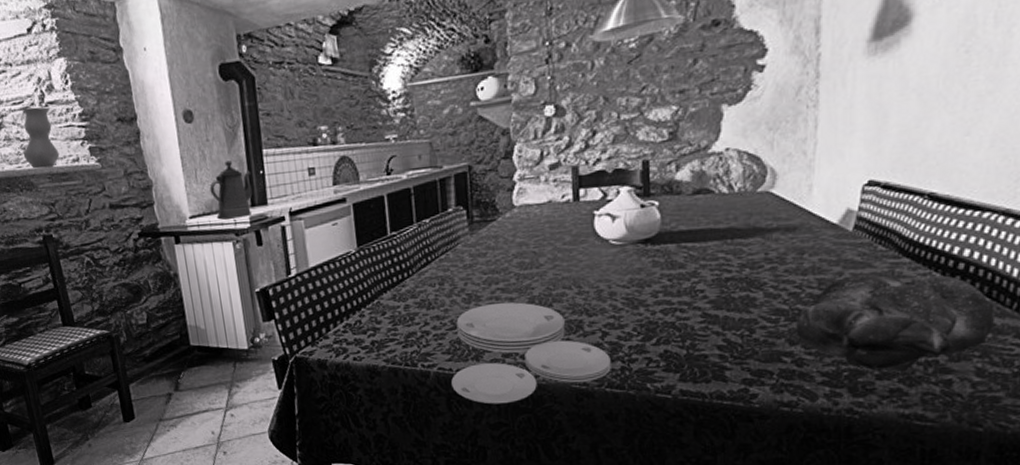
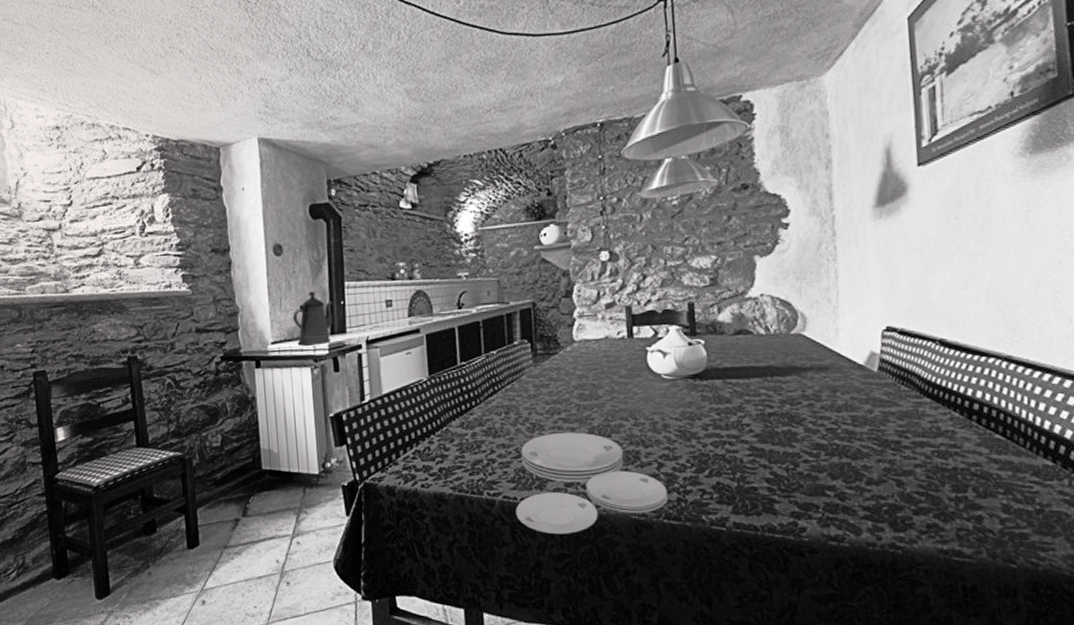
vase: present [20,107,60,169] -> none [118,236,153,294]
bread loaf: present [796,273,994,372] -> none [835,411,1012,507]

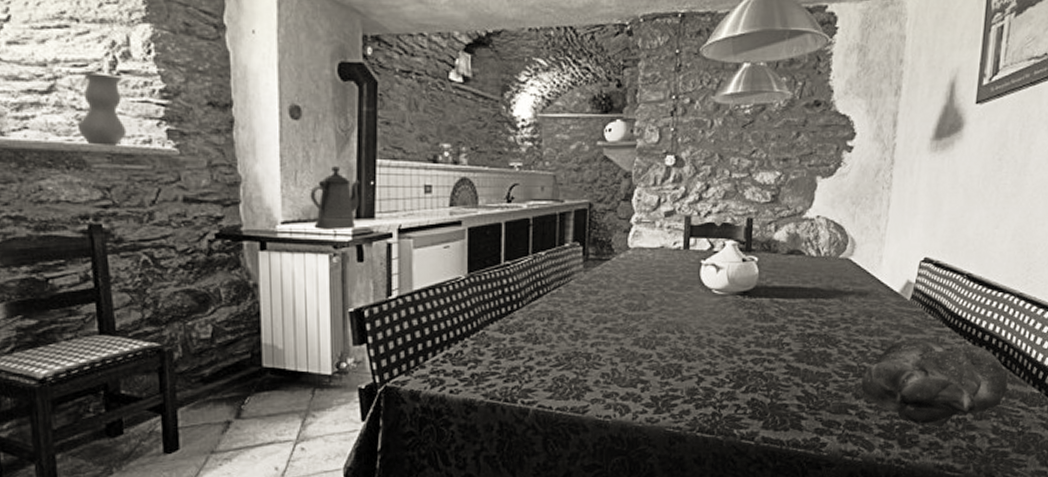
vase: none [118,236,153,294] -> present [77,71,127,147]
plate: present [516,432,668,535] -> none [550,342,704,445]
bread loaf: none [835,411,1012,507] -> present [861,338,1008,427]

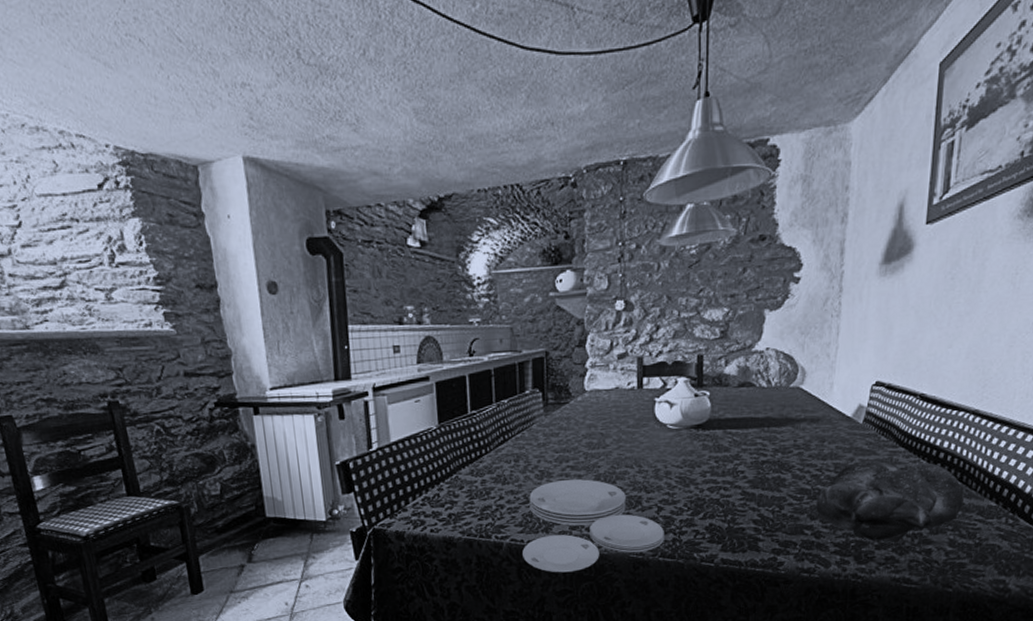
vase: present [77,71,127,147] -> none [86,266,130,332]
coffee pot: present [310,166,360,229] -> none [292,334,337,392]
plate: none [550,342,704,445] -> present [522,479,664,573]

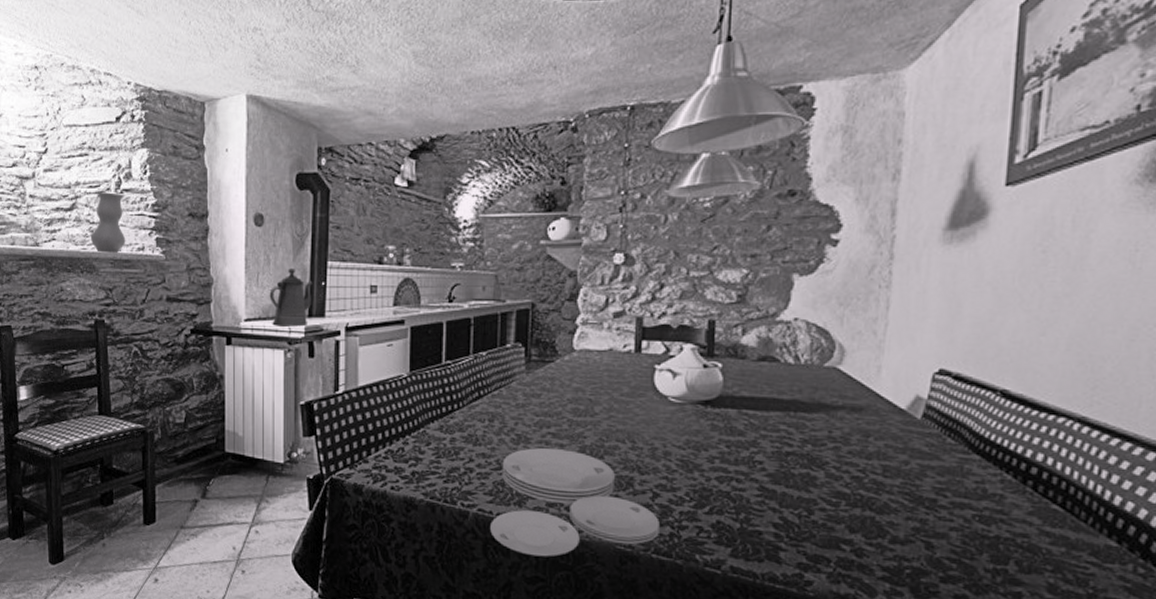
vase: none [86,266,130,332] -> present [90,191,126,254]
coffee pot: none [292,334,337,392] -> present [269,268,313,327]
bread loaf: present [816,459,964,543] -> none [857,465,1068,576]

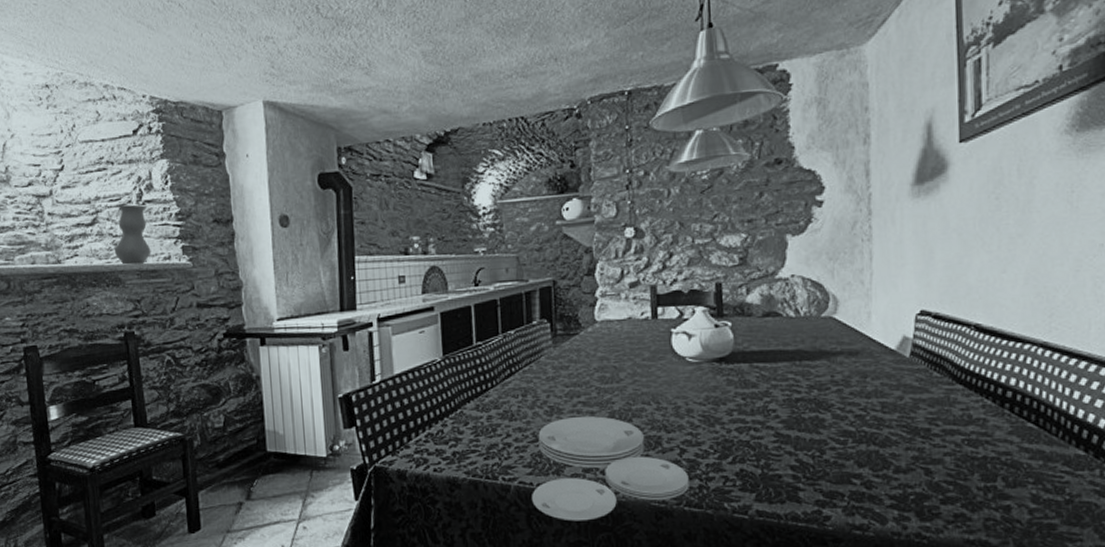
coffee pot: present [269,268,313,327] -> none [300,265,342,323]

